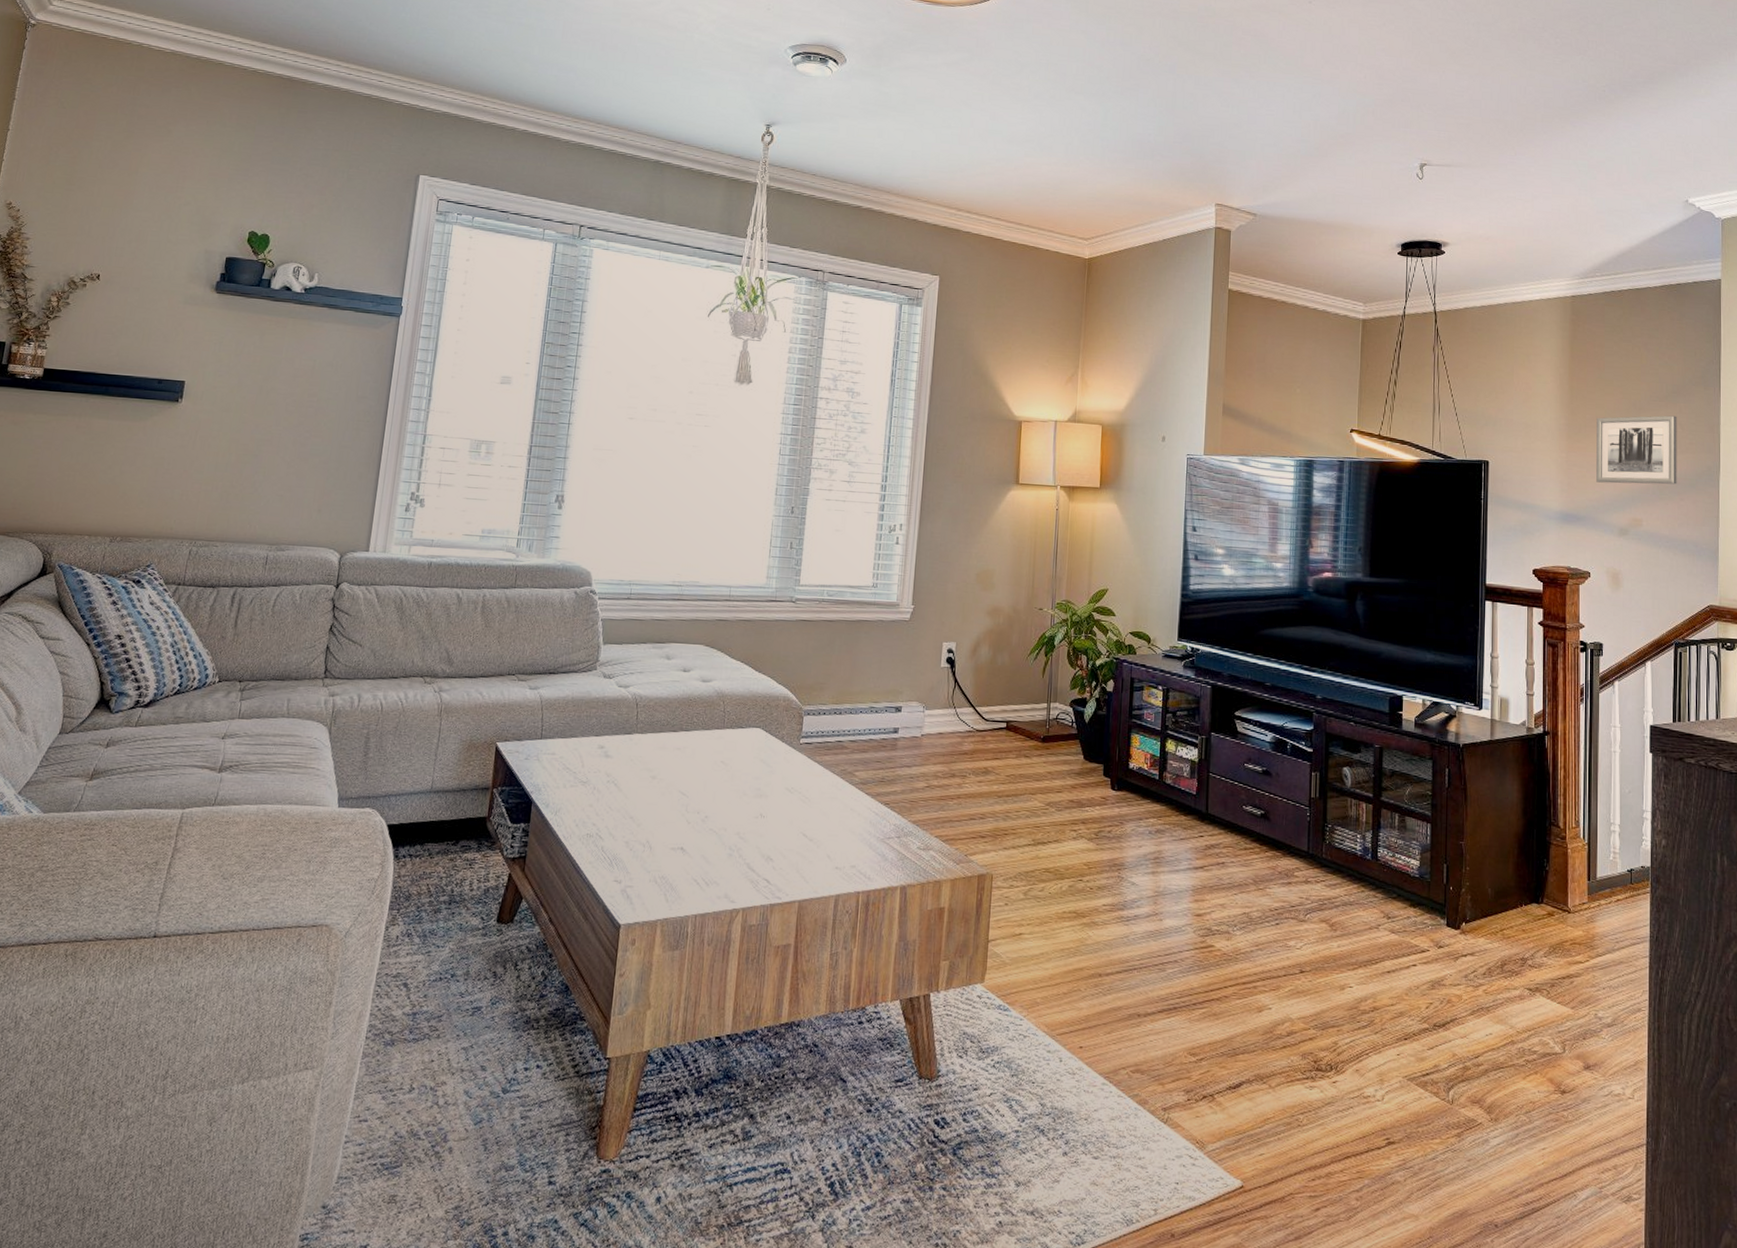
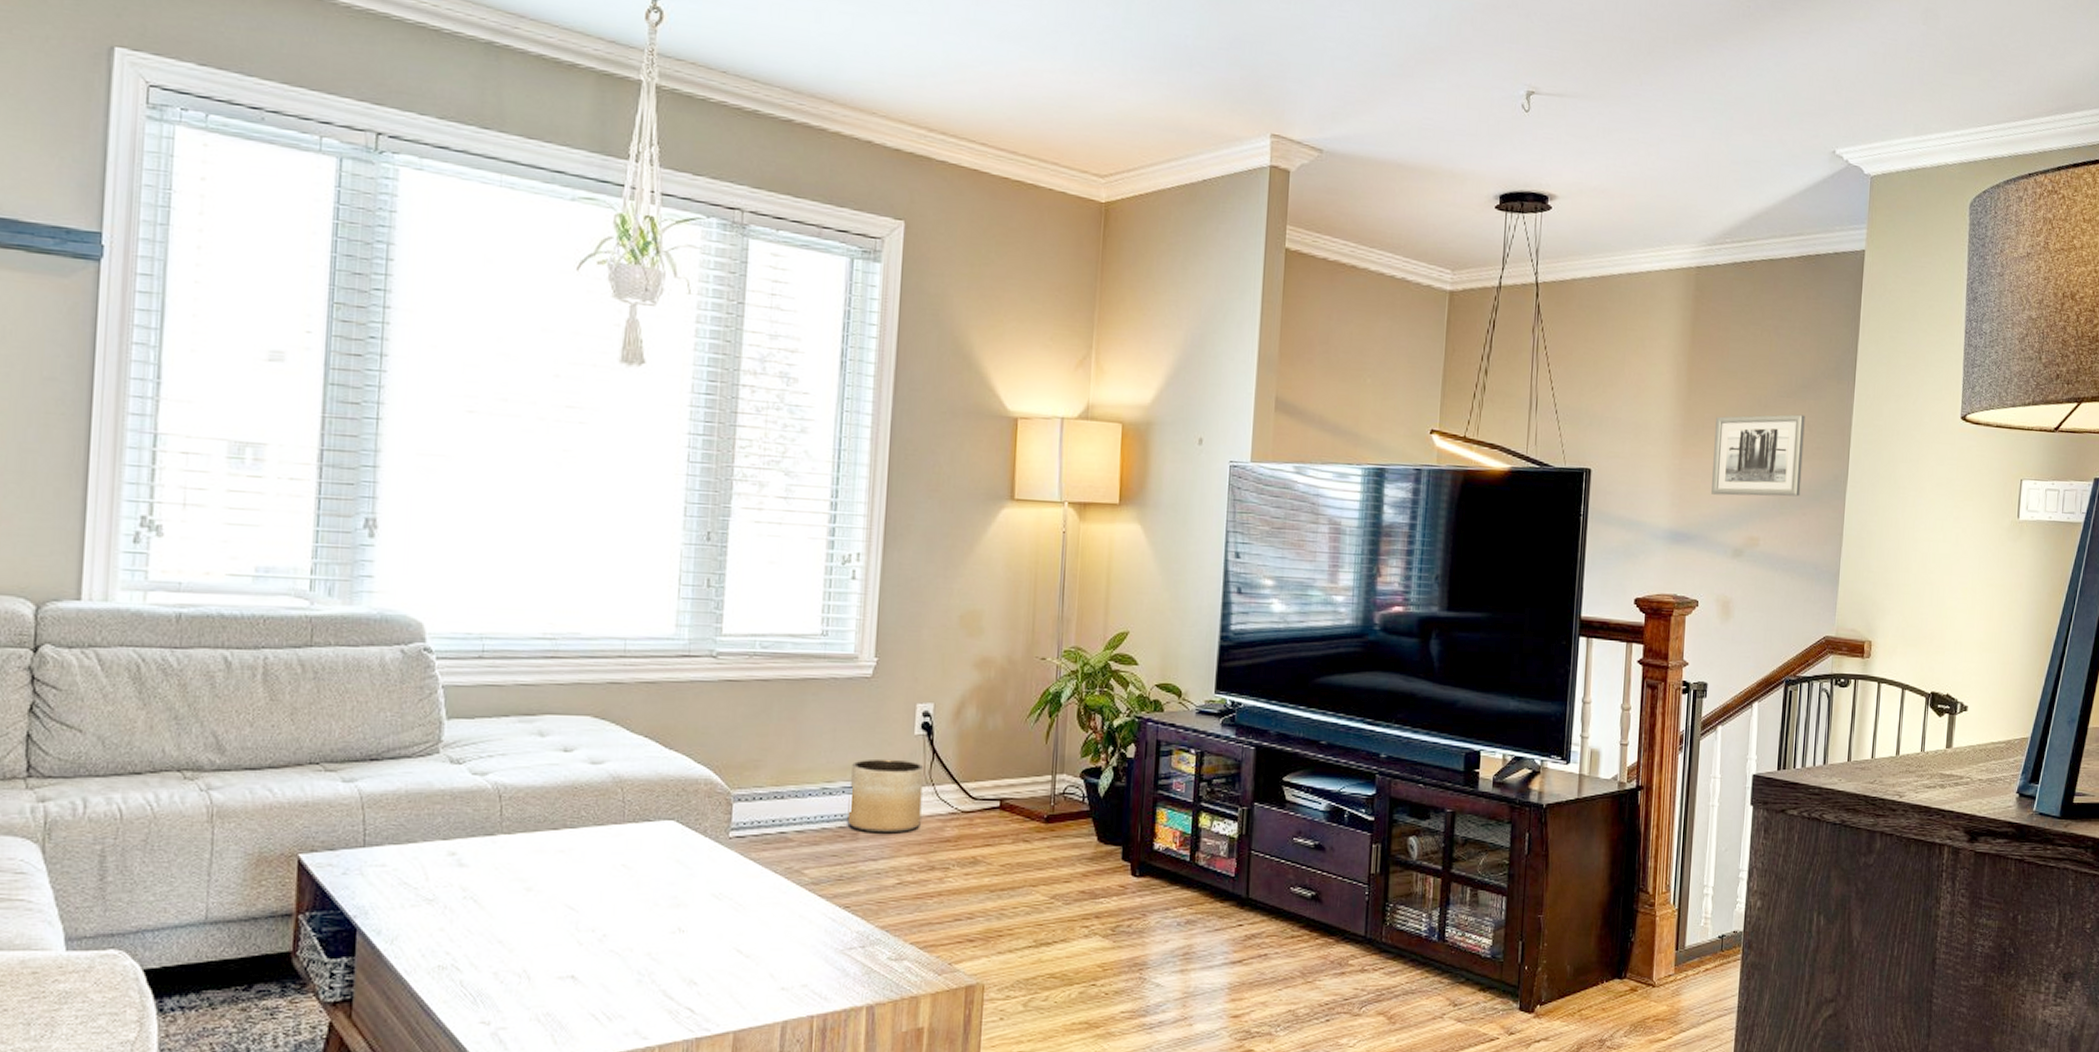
planter: none [889,685,948,746] -> present [847,758,924,834]

